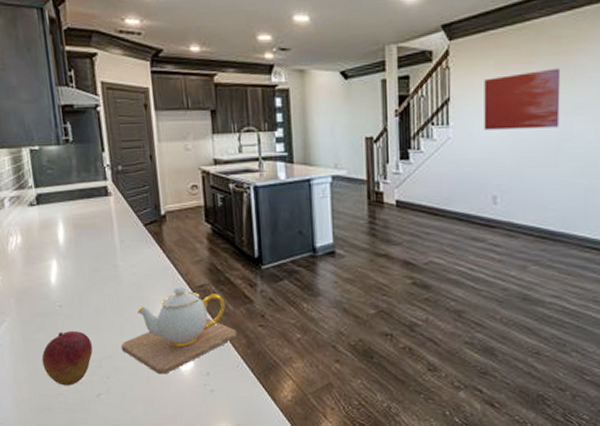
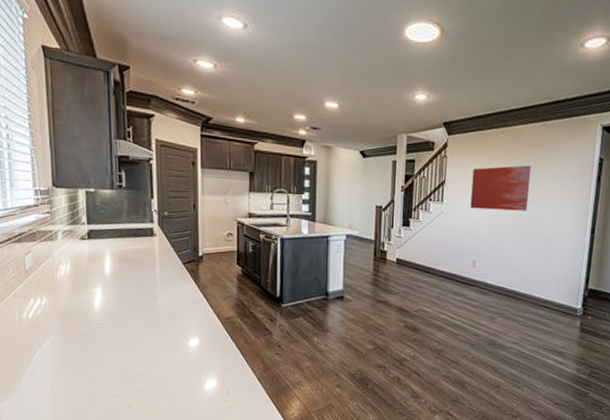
fruit: present [41,331,93,386] -> none [80,350,128,397]
teapot: present [121,286,238,375] -> none [153,317,256,391]

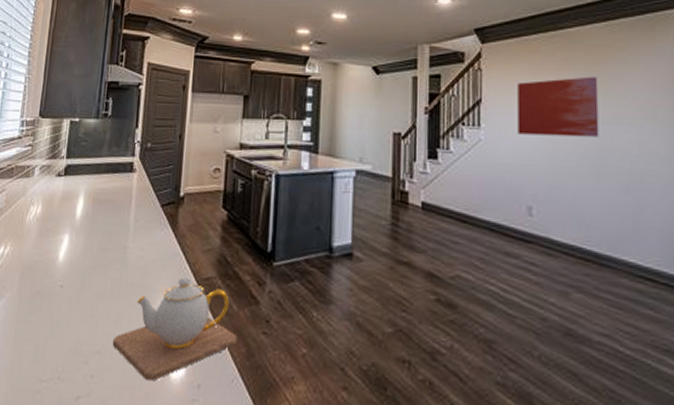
teapot: none [153,317,256,391] -> present [112,276,238,381]

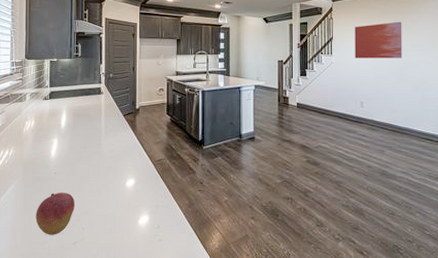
fruit: none [28,315,84,382] -> present [35,193,76,235]
teapot: present [112,276,238,381] -> none [96,160,182,227]

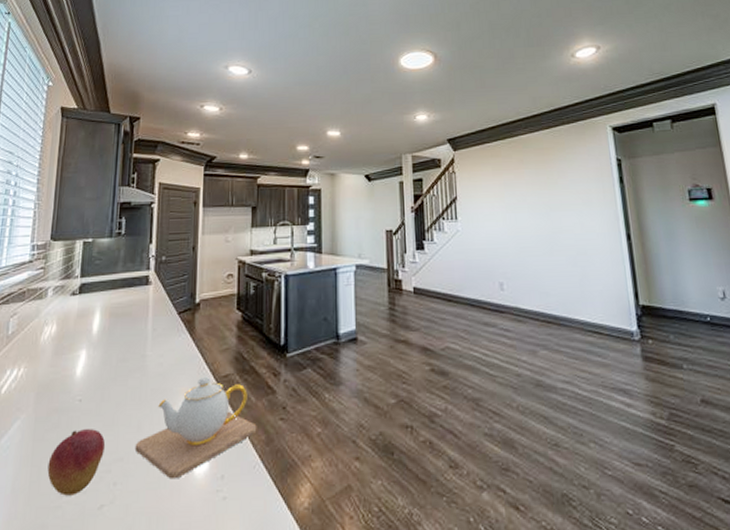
teapot: none [96,160,182,227] -> present [134,376,257,479]
wall art: present [355,21,402,59] -> none [484,173,551,224]

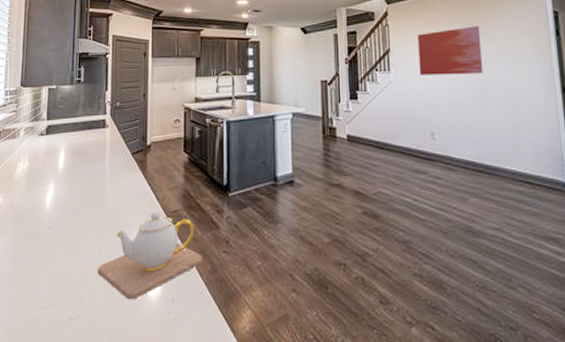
fruit: present [47,429,106,496] -> none [24,253,72,309]
wall art: none [484,173,551,224] -> present [417,26,484,76]

